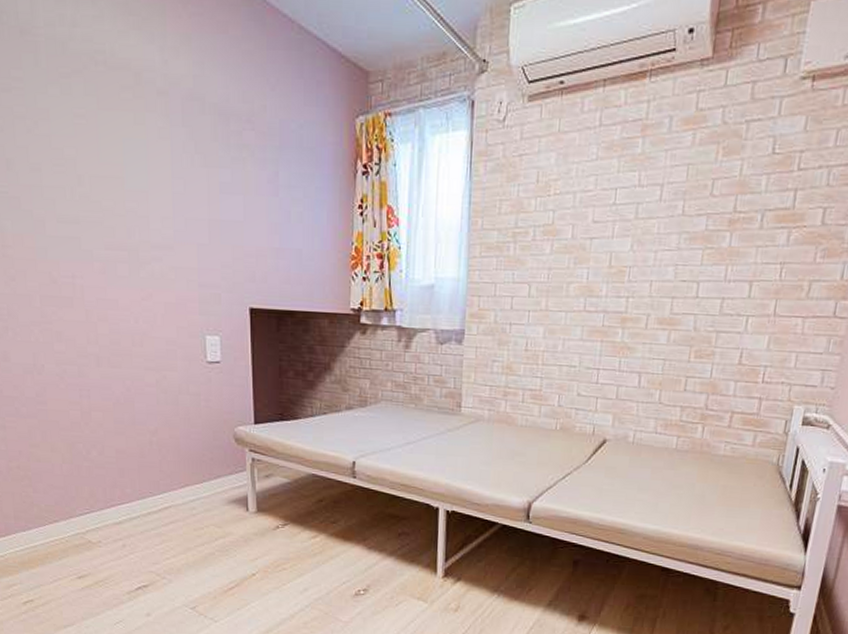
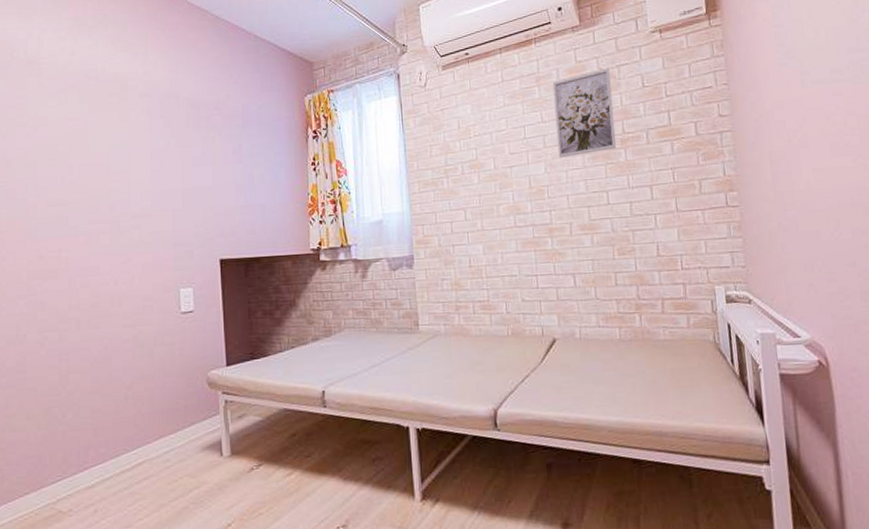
wall art: none [650,123,736,234] -> present [552,68,616,158]

